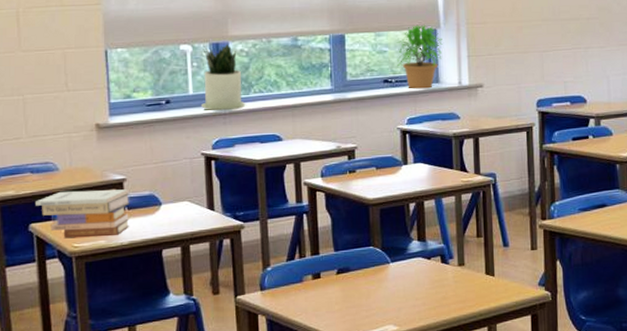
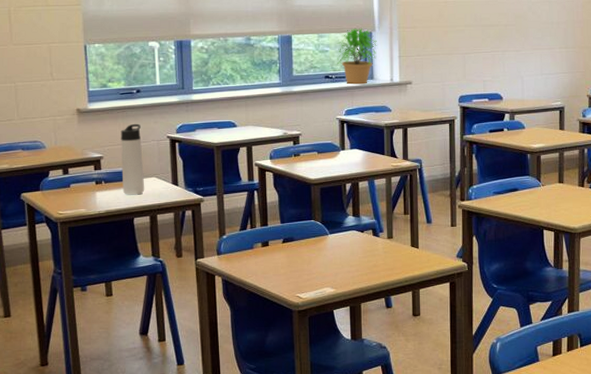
books: present [36,189,130,239] -> none [26,166,106,207]
thermos bottle: none [147,139,176,223] -> present [120,123,145,195]
planter: present [200,44,246,111] -> none [166,42,206,100]

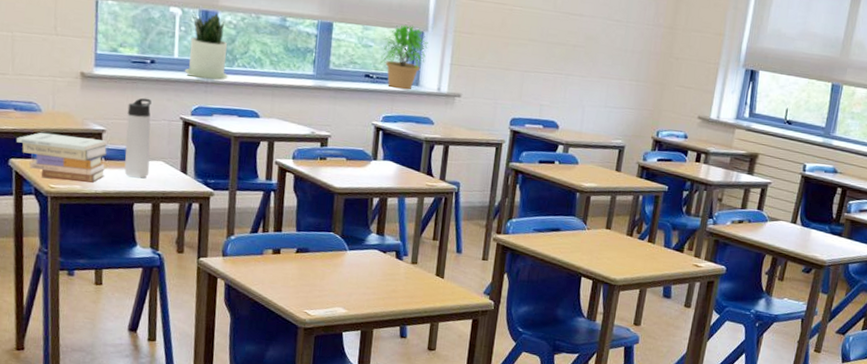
books: none [26,166,106,207] -> present [17,132,107,183]
planter: none [166,42,206,100] -> present [184,12,229,81]

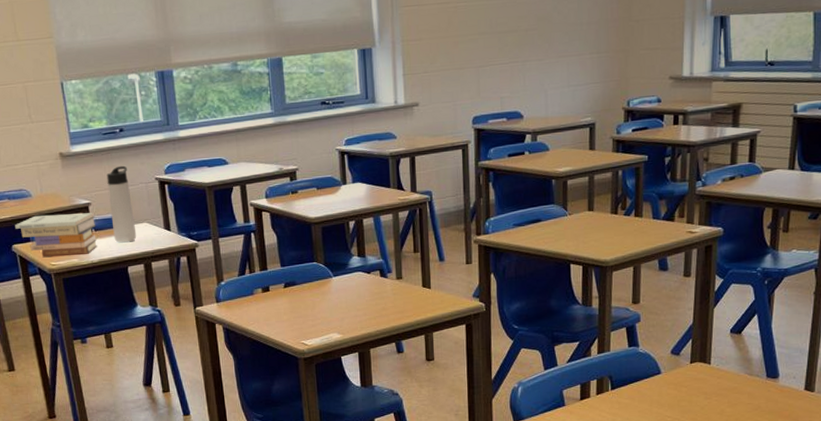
planter: present [184,12,229,81] -> none [150,72,193,138]
potted plant: present [380,25,428,90] -> none [333,43,378,110]

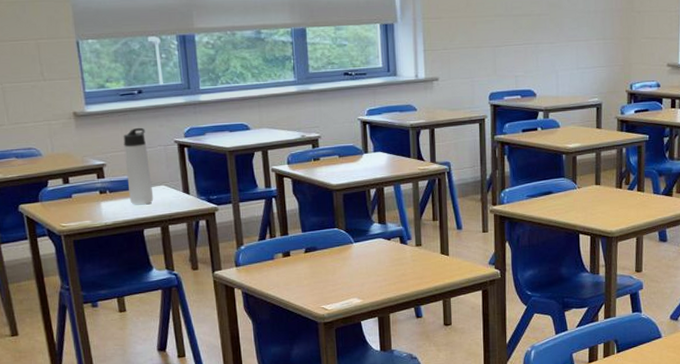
books: present [15,212,97,258] -> none [23,174,111,219]

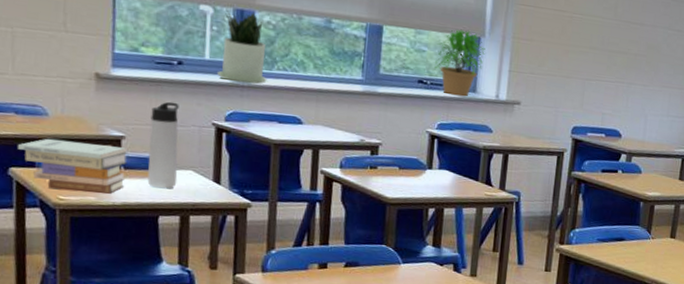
books: none [23,174,111,219] -> present [18,138,127,194]
planter: none [171,36,214,101] -> present [216,11,267,85]
potted plant: none [356,19,400,82] -> present [435,30,486,97]

